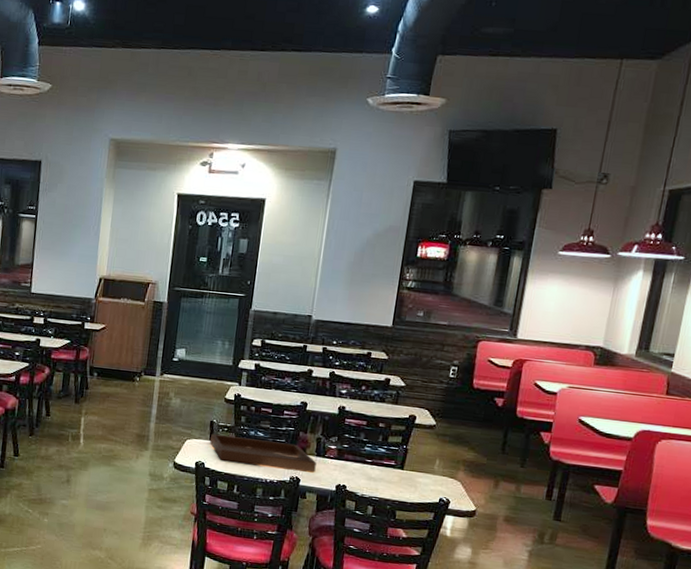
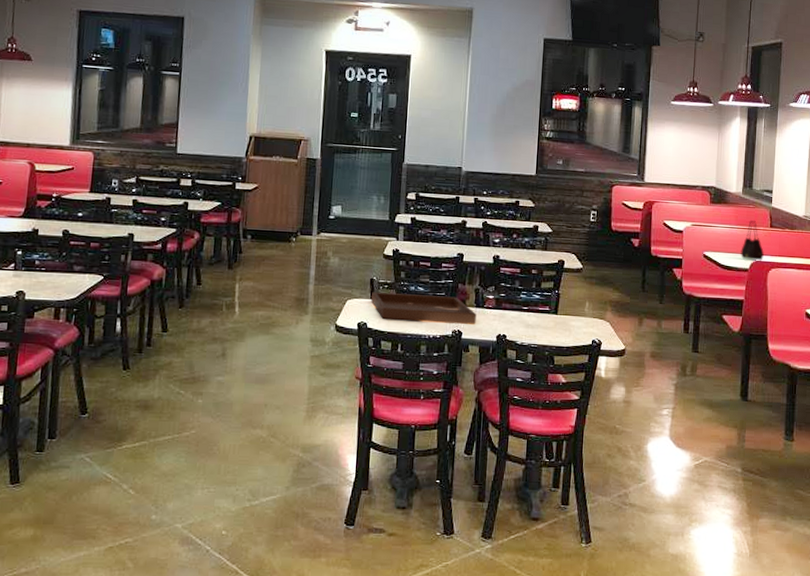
handbag: none [624,385,655,431] -> present [740,220,764,261]

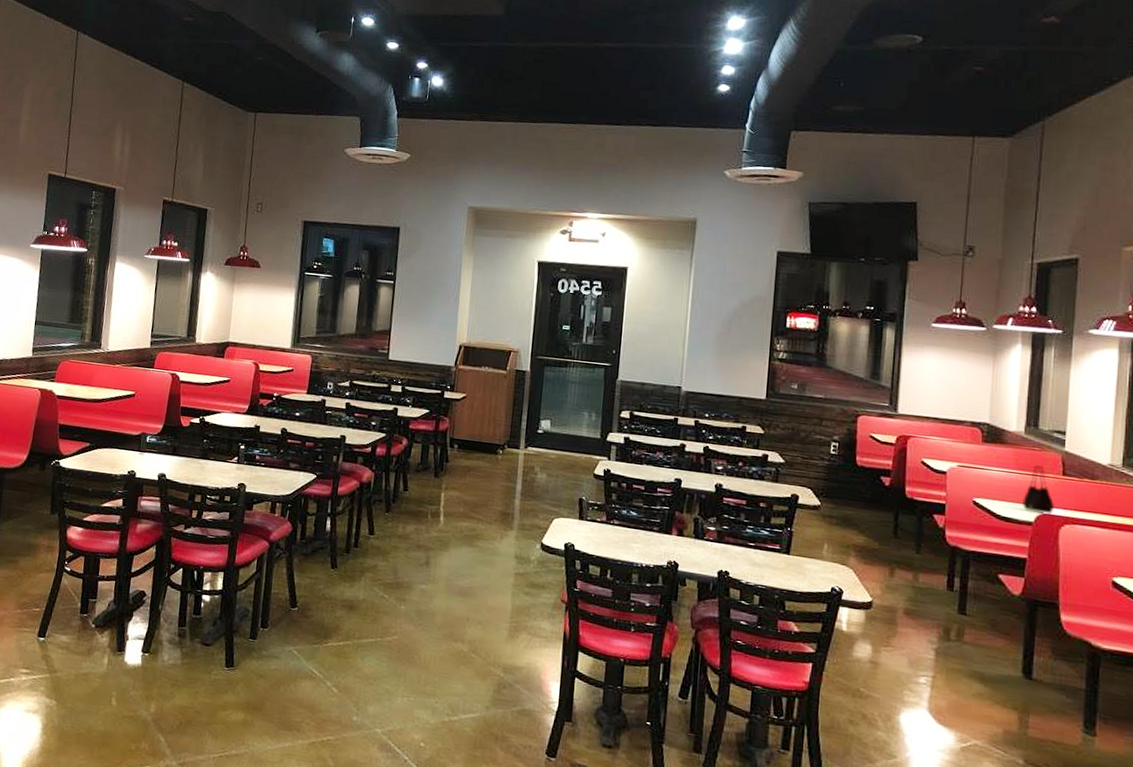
tray: present [371,291,476,324] -> none [579,511,695,557]

